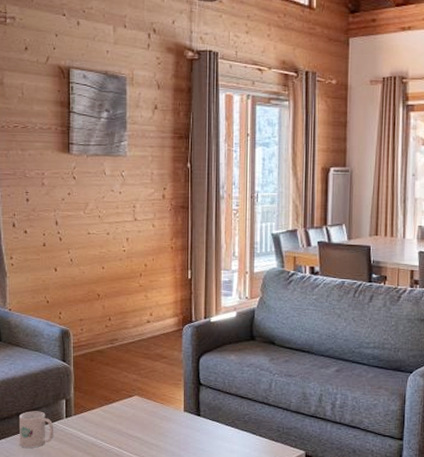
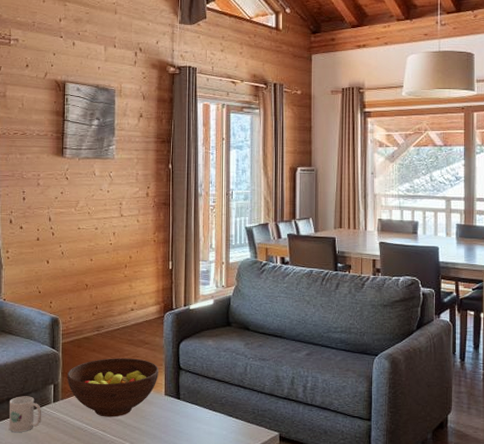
fruit bowl: none [79,372,178,434] -> present [67,358,159,417]

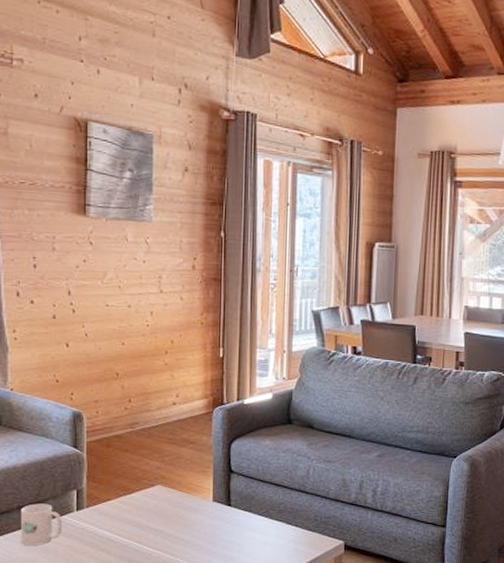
fruit bowl: present [67,358,159,417] -> none [93,459,207,527]

